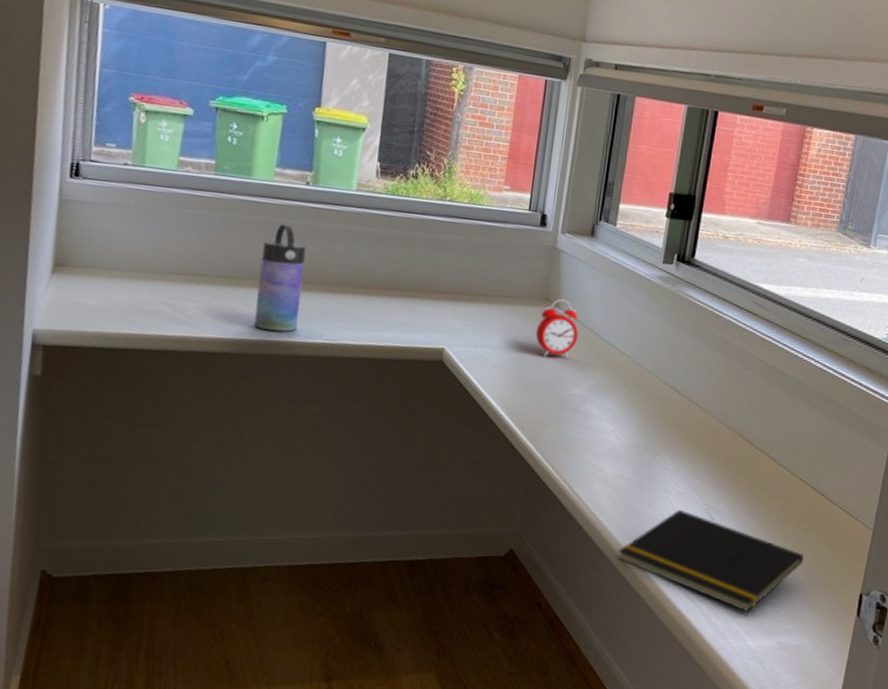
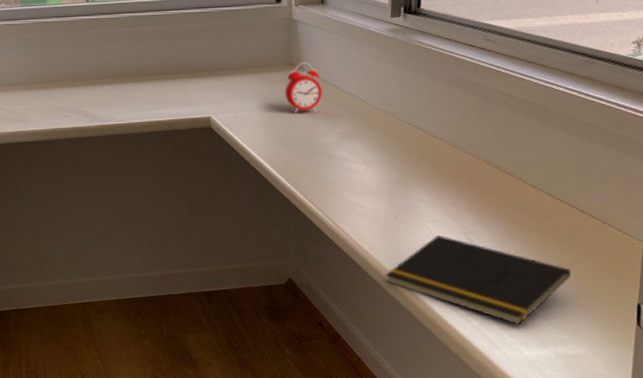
water bottle: present [254,224,307,332] -> none [62,36,96,120]

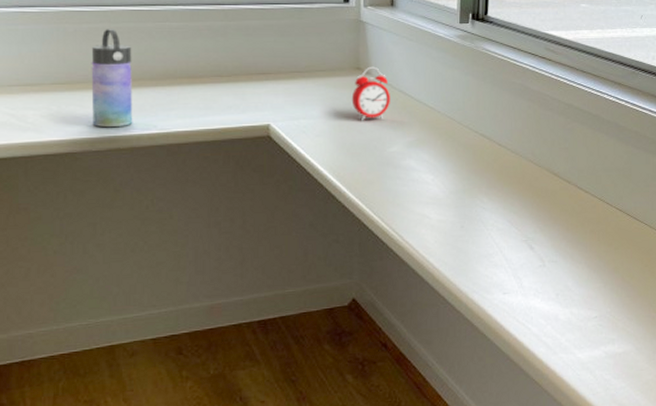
water bottle: none [62,36,96,120] -> present [91,29,133,128]
notepad: present [385,234,571,325] -> none [450,243,618,329]

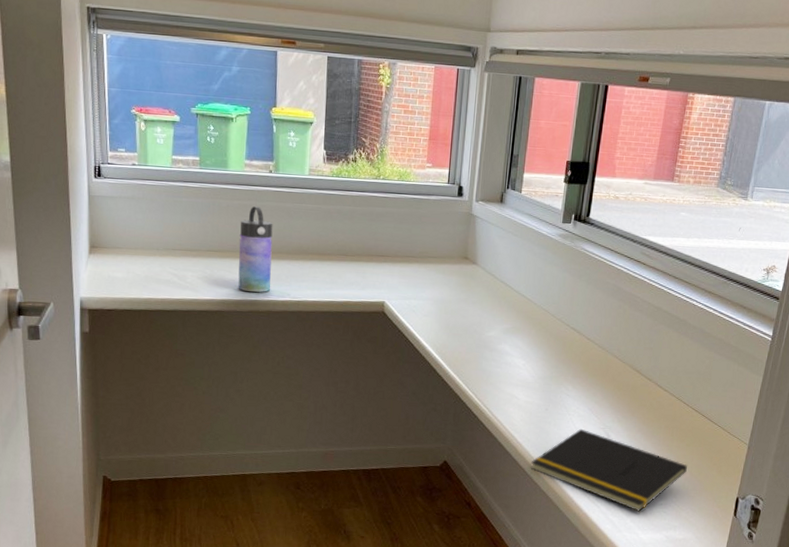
alarm clock: present [351,66,390,121] -> none [457,257,493,306]
notepad: none [450,243,618,329] -> present [530,428,687,512]

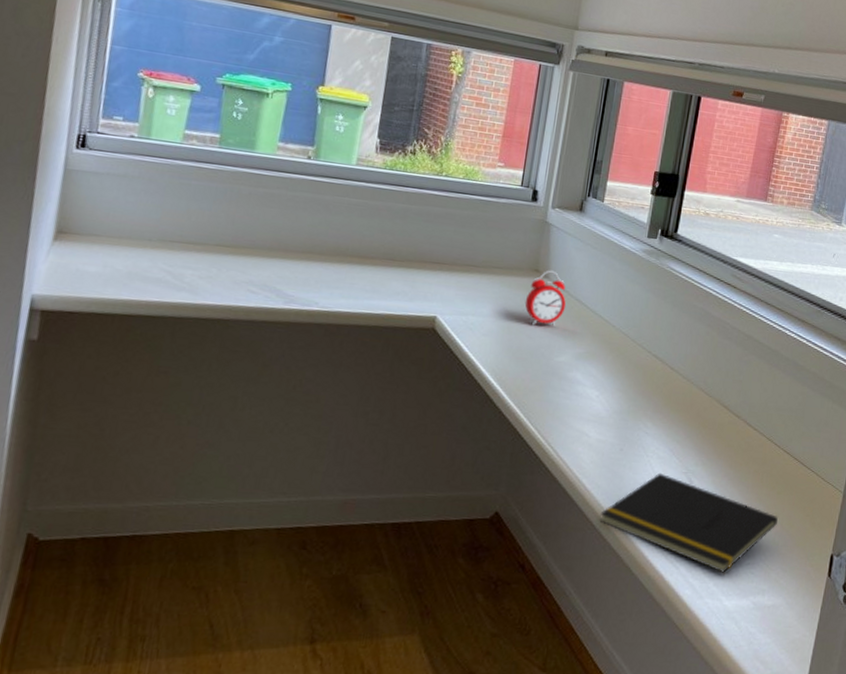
water bottle: present [238,206,273,293] -> none [251,196,306,299]
alarm clock: none [457,257,493,306] -> present [524,270,566,327]

